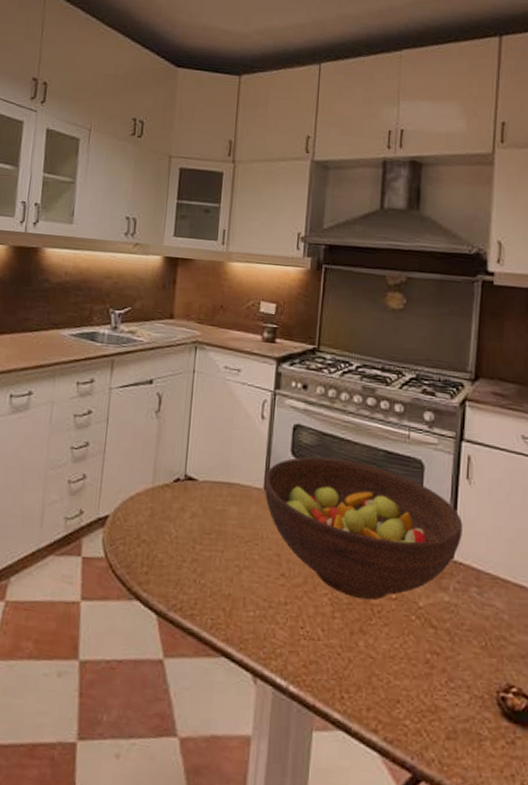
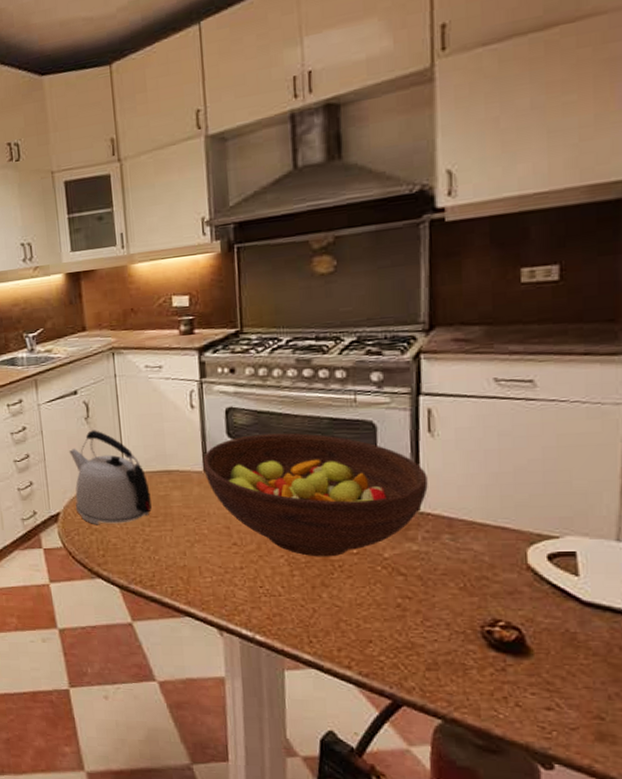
kettle: none [127,426,208,537] -> present [69,430,152,525]

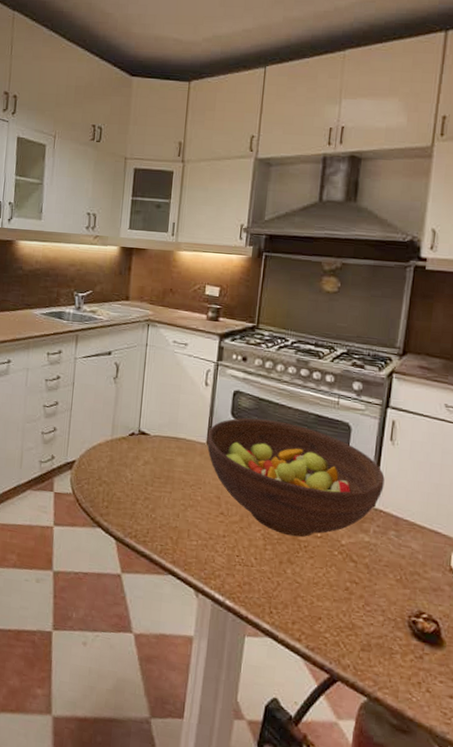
kettle: present [69,430,152,525] -> none [91,389,158,480]

